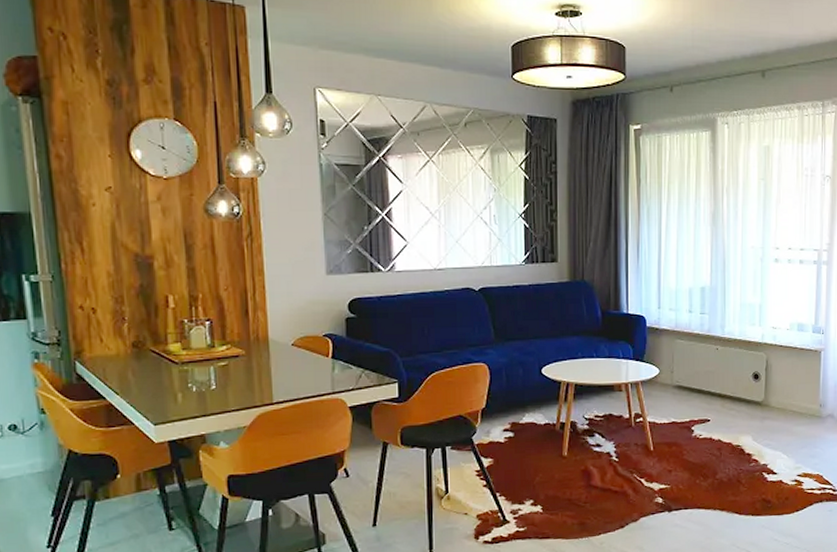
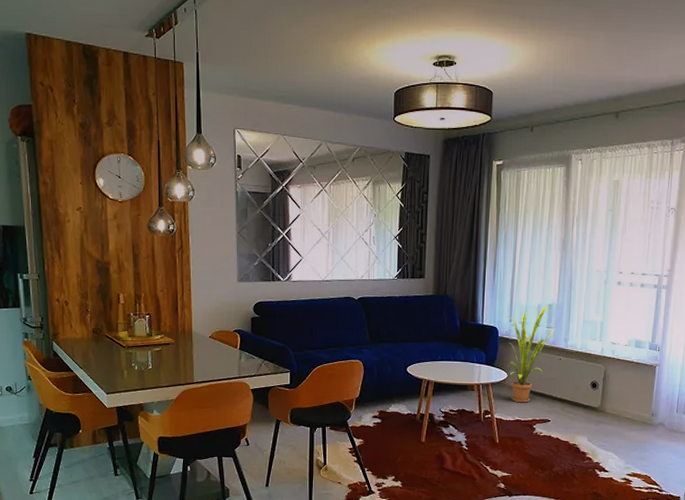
house plant: none [655,289,711,402] -> present [507,306,556,403]

